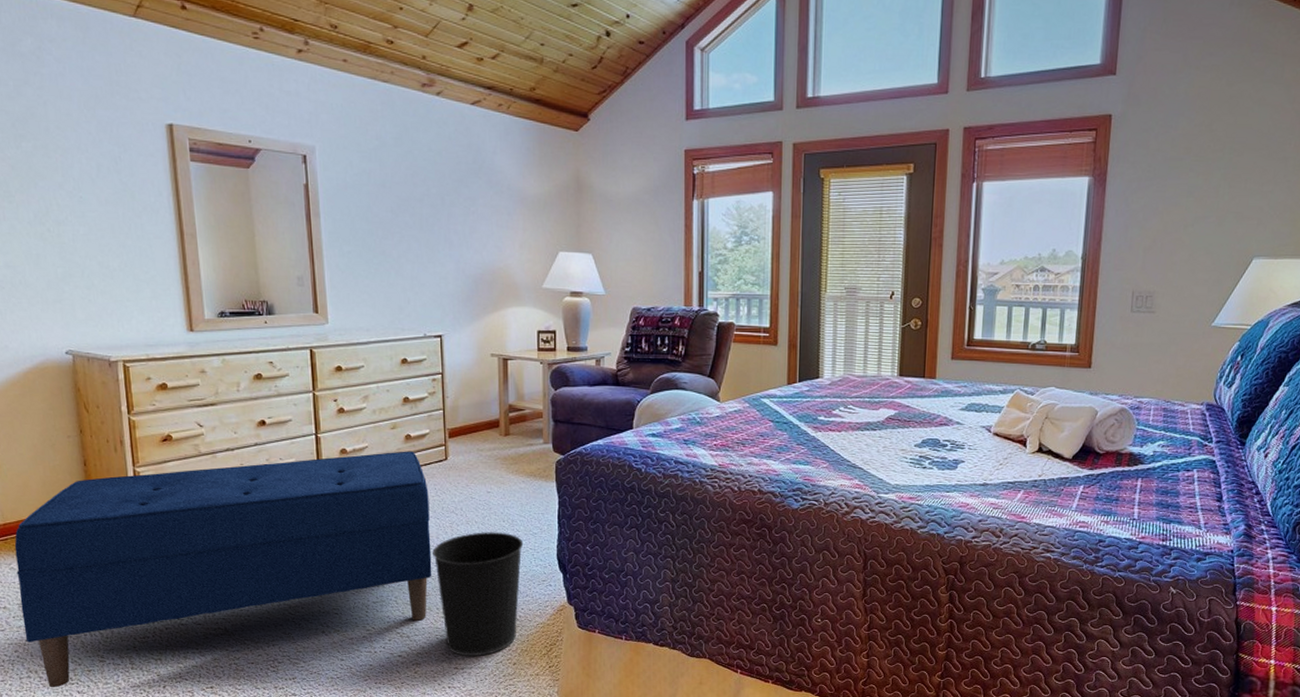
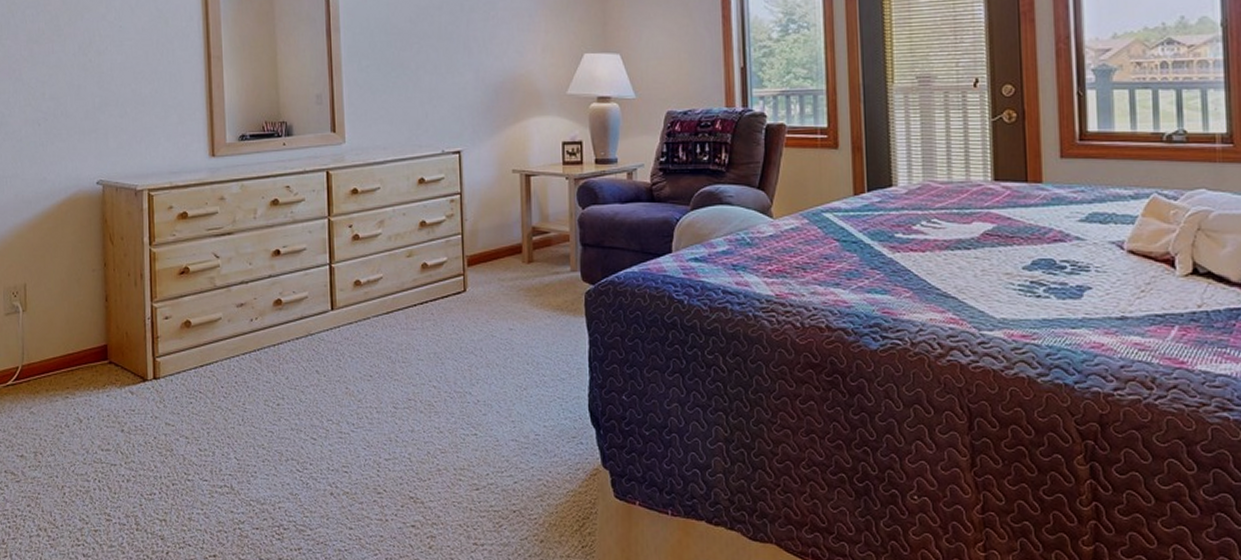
bench: present [14,451,432,688] -> none [36,282,449,549]
wastebasket: present [432,532,524,657] -> none [450,376,551,531]

